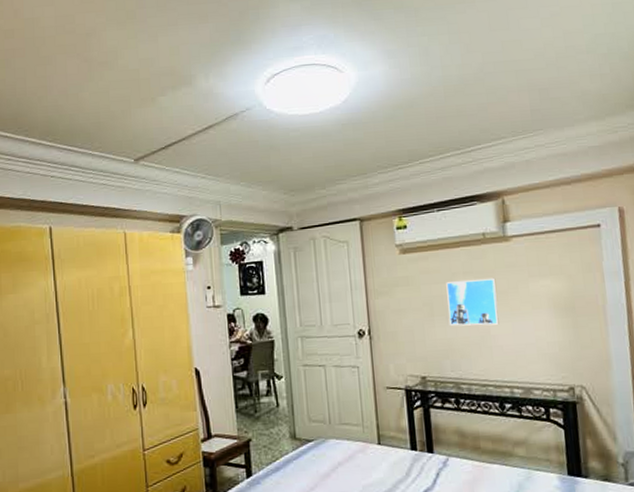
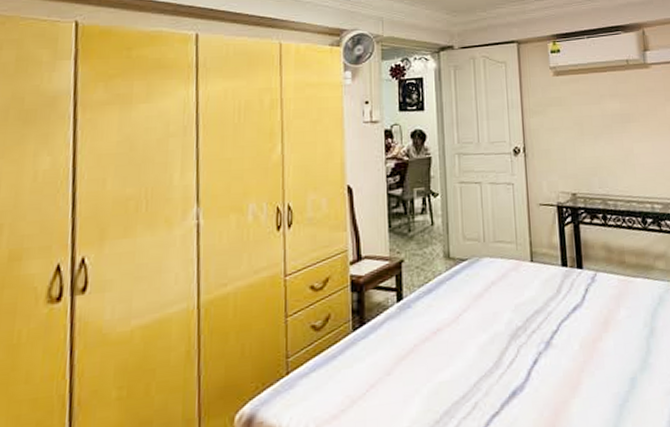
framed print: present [446,277,499,326] -> none [595,100,641,145]

